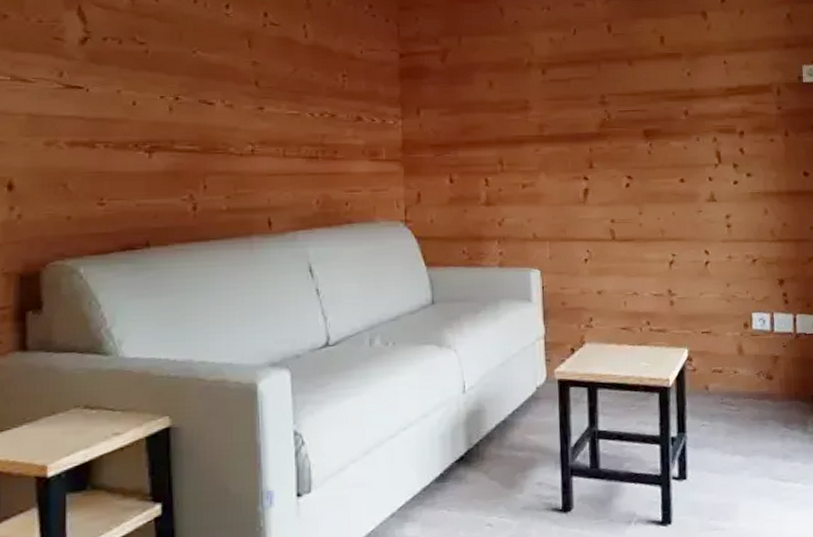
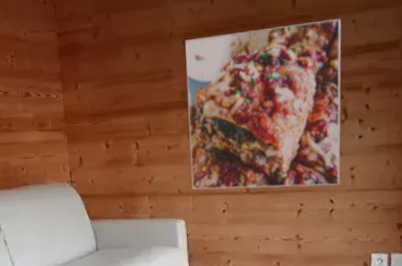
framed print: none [545,58,715,235] -> present [185,18,341,190]

